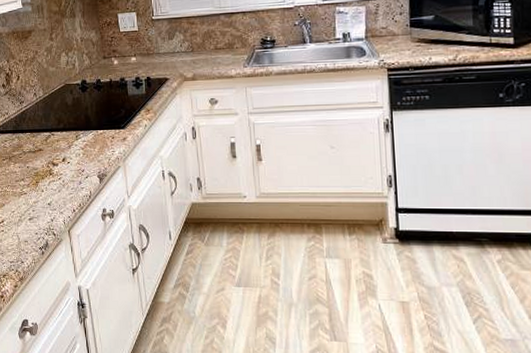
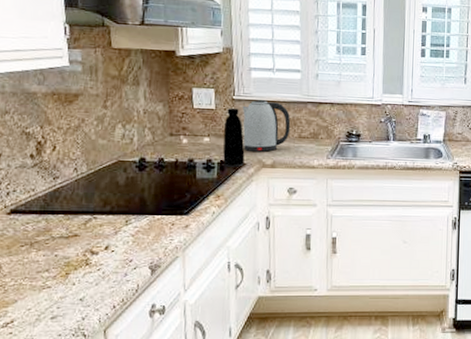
bottle: none [147,27,168,83] -> present [223,107,245,167]
kettle: none [161,17,207,67] -> present [242,100,291,152]

